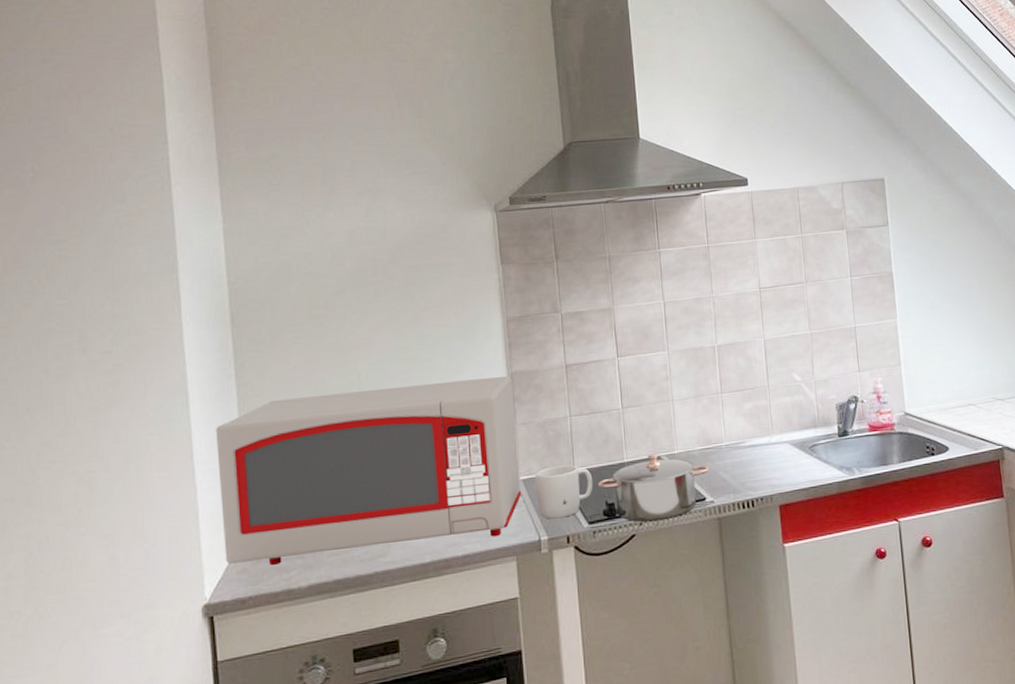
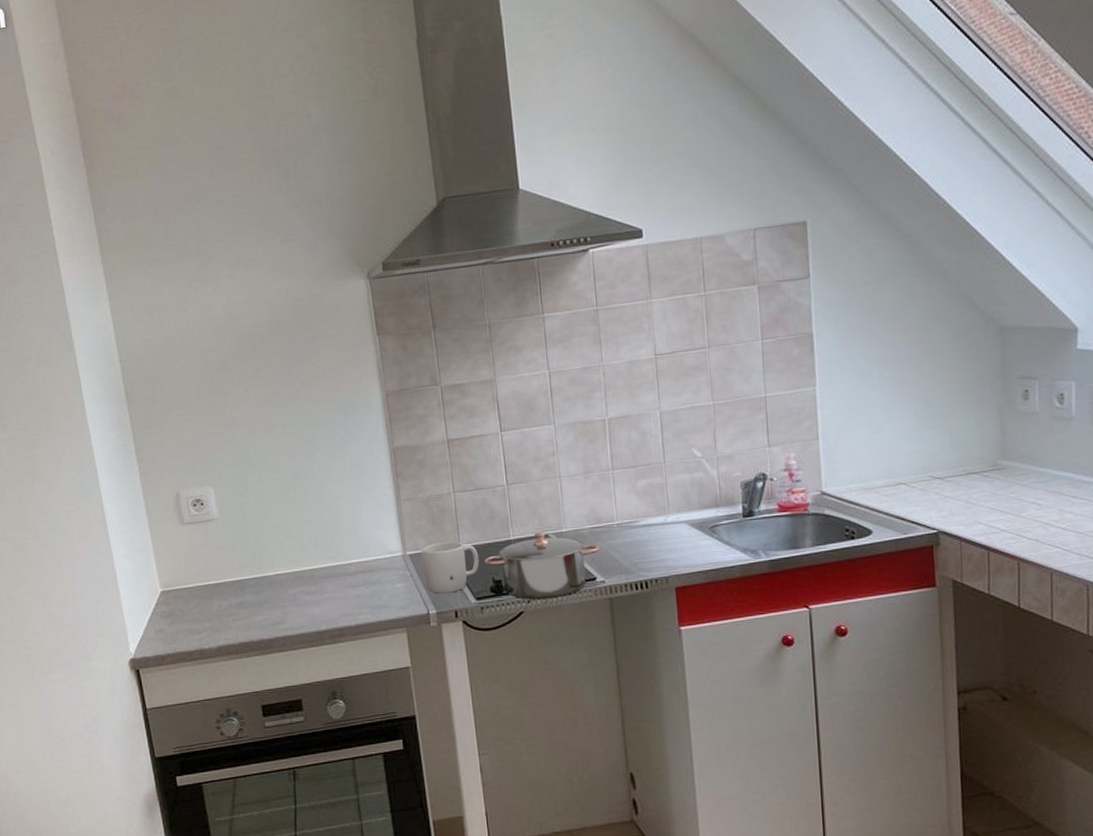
microwave: present [216,376,522,566] -> none [123,452,409,628]

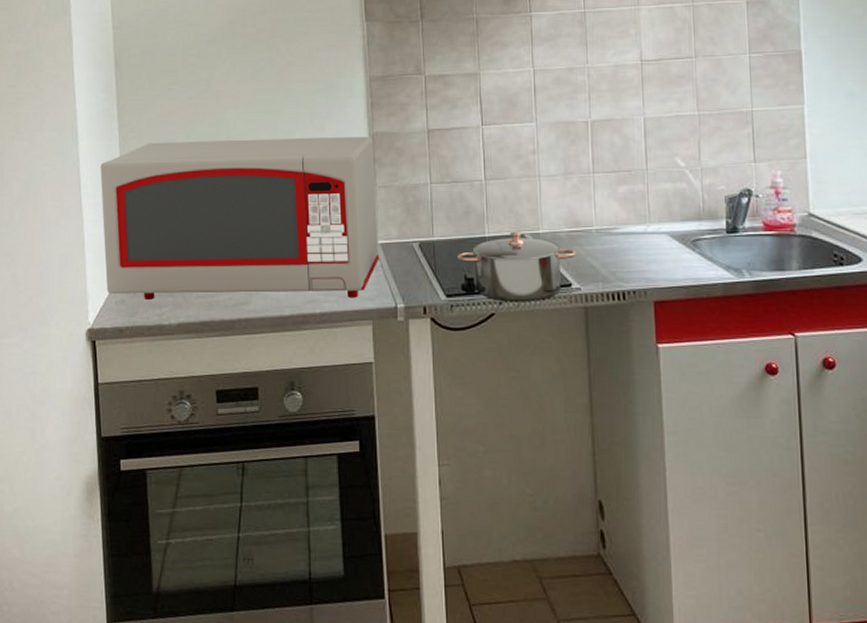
microwave: none [123,452,409,628] -> present [100,137,380,301]
mug: present [420,541,480,594] -> none [393,233,452,287]

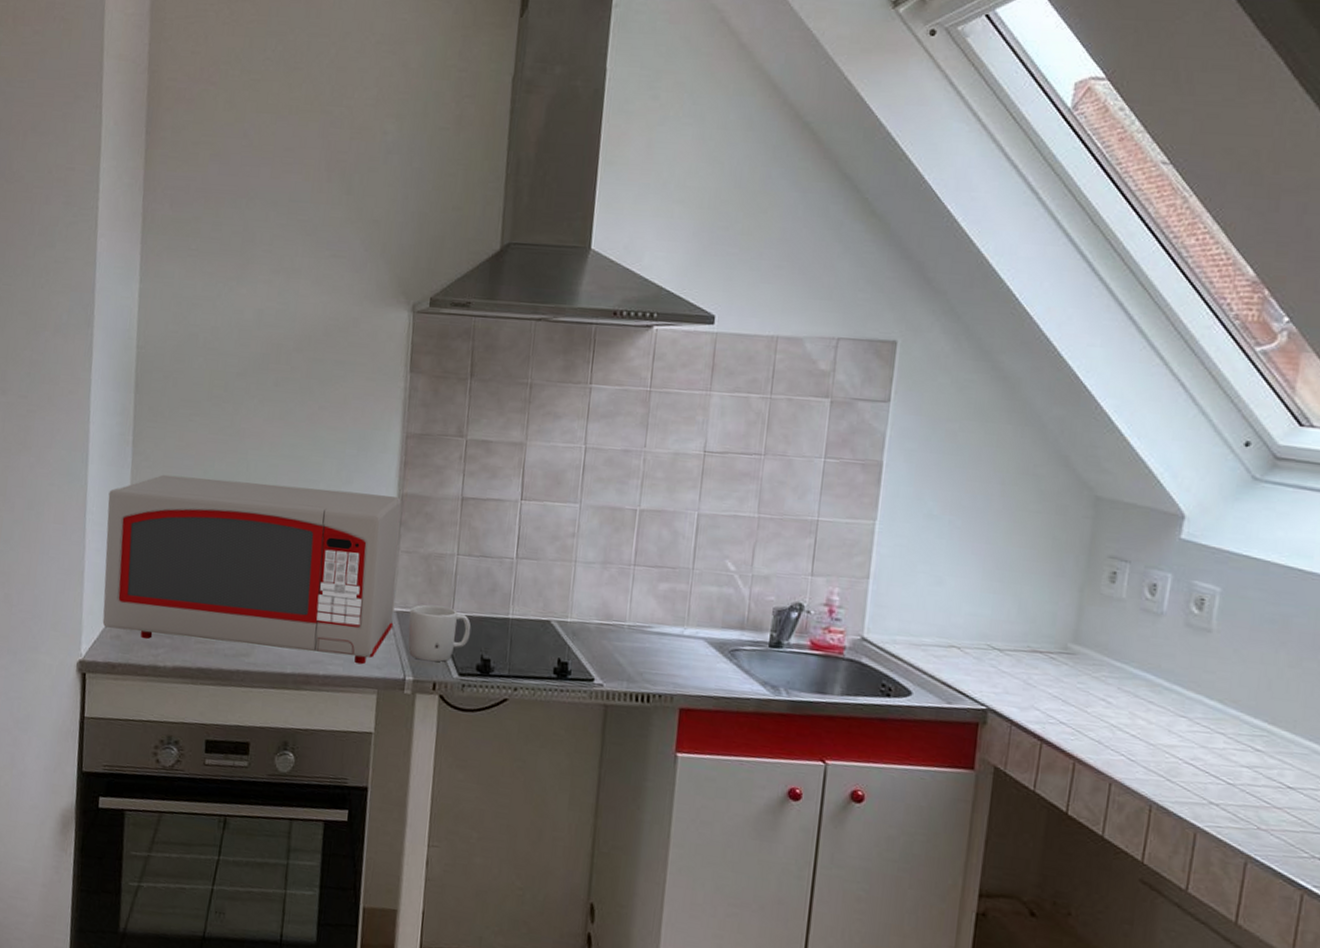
mug: none [393,233,452,287] -> present [408,604,471,662]
cooking pot: present [458,231,578,302] -> none [476,616,605,692]

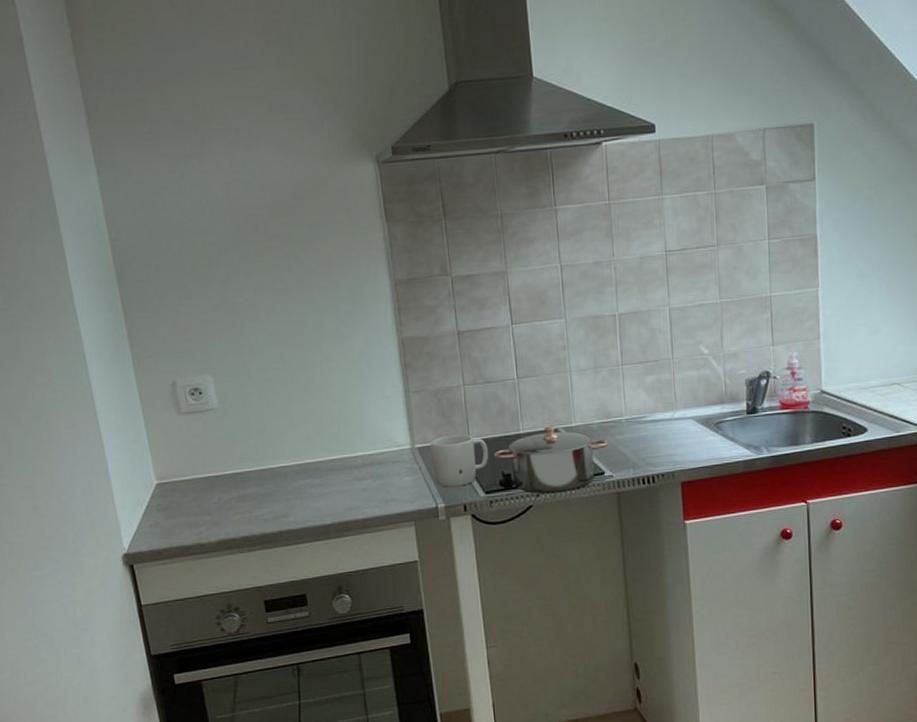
microwave: present [102,474,401,665] -> none [115,342,418,521]
cooking pot: none [476,616,605,692] -> present [494,426,609,494]

